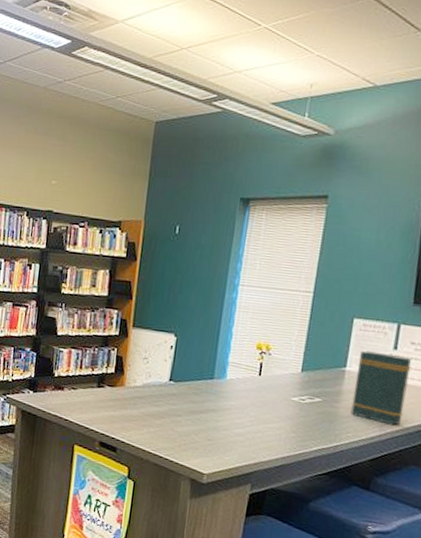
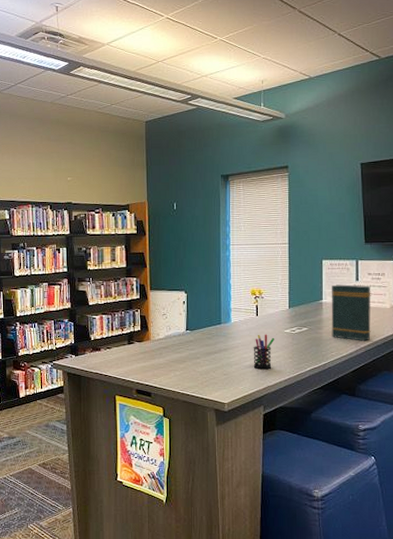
pen holder: none [245,397,278,442] -> present [253,334,275,370]

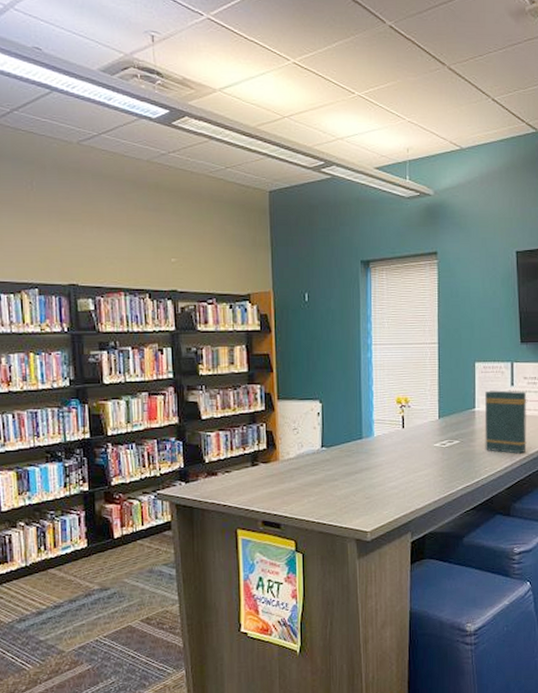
pen holder: present [253,334,275,370] -> none [399,449,423,491]

